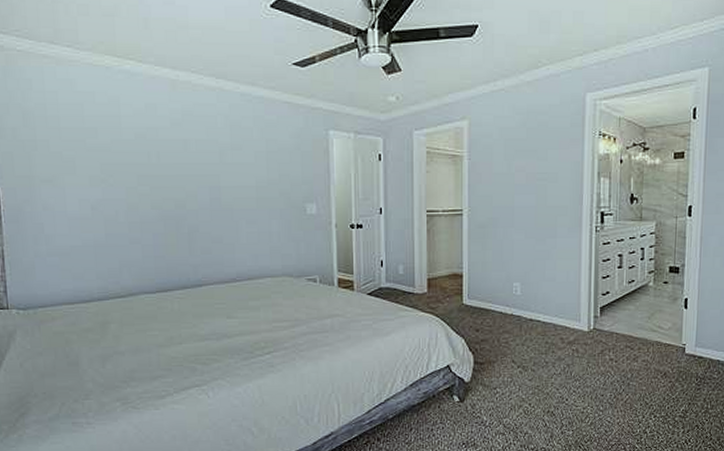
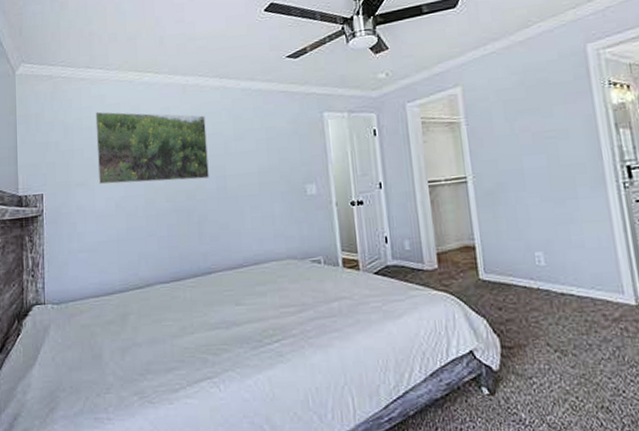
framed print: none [63,98,201,188] -> present [95,111,209,185]

